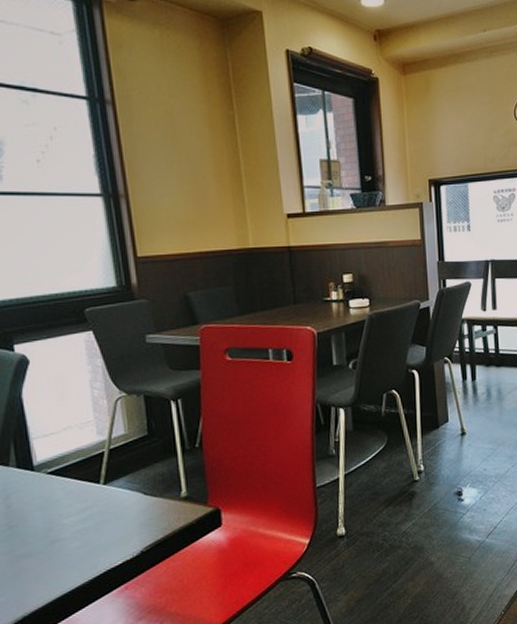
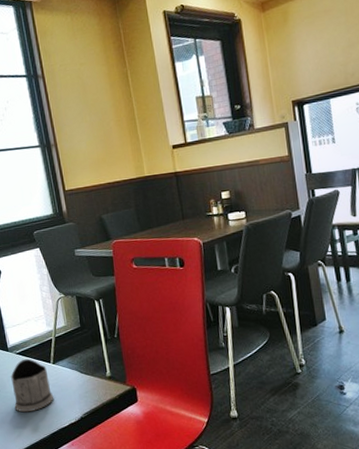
tea glass holder: none [36,479,103,553] -> present [11,358,54,413]

